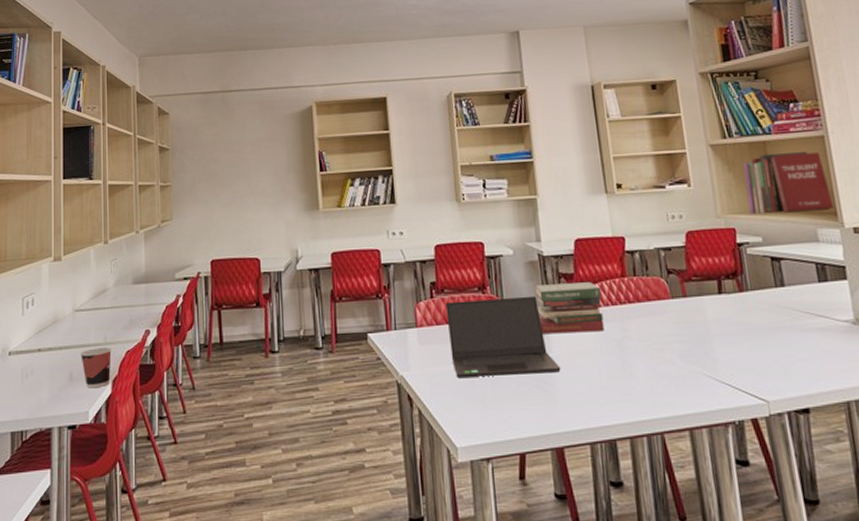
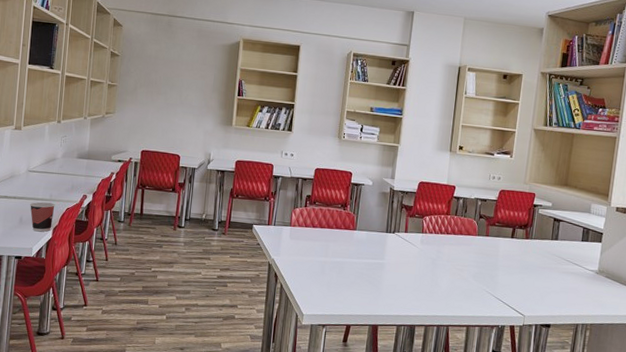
laptop: present [445,295,561,377] -> none [311,211,389,274]
books: present [534,282,605,335] -> none [380,210,430,251]
books: present [742,152,834,215] -> none [548,143,610,192]

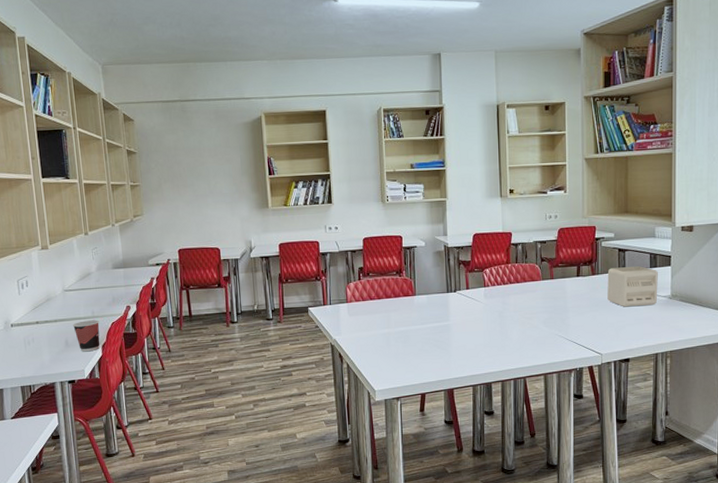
desk organizer: none [537,235,589,277] -> present [607,266,658,307]

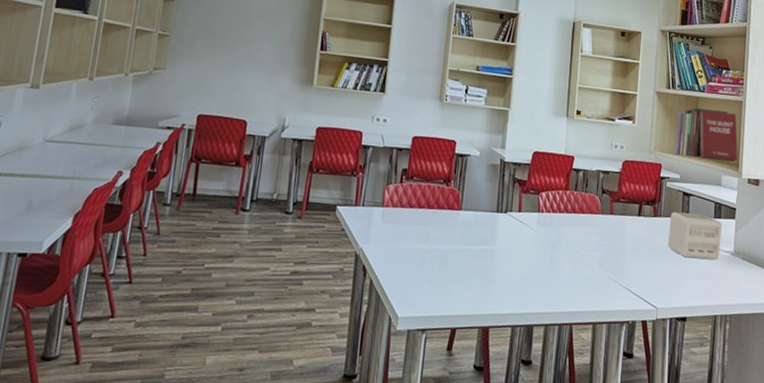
cup: present [73,320,100,352] -> none [43,180,79,220]
books: none [608,166,671,216] -> present [675,108,738,162]

